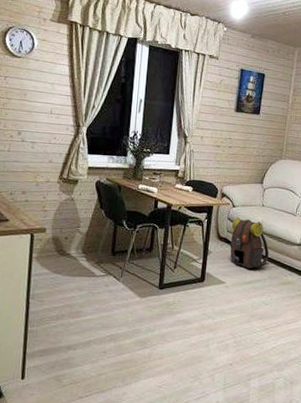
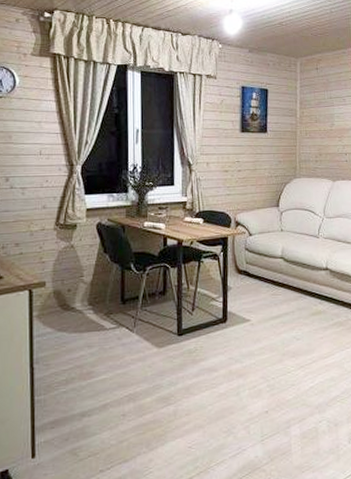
backpack: present [229,217,269,268] -> none [250,246,294,301]

